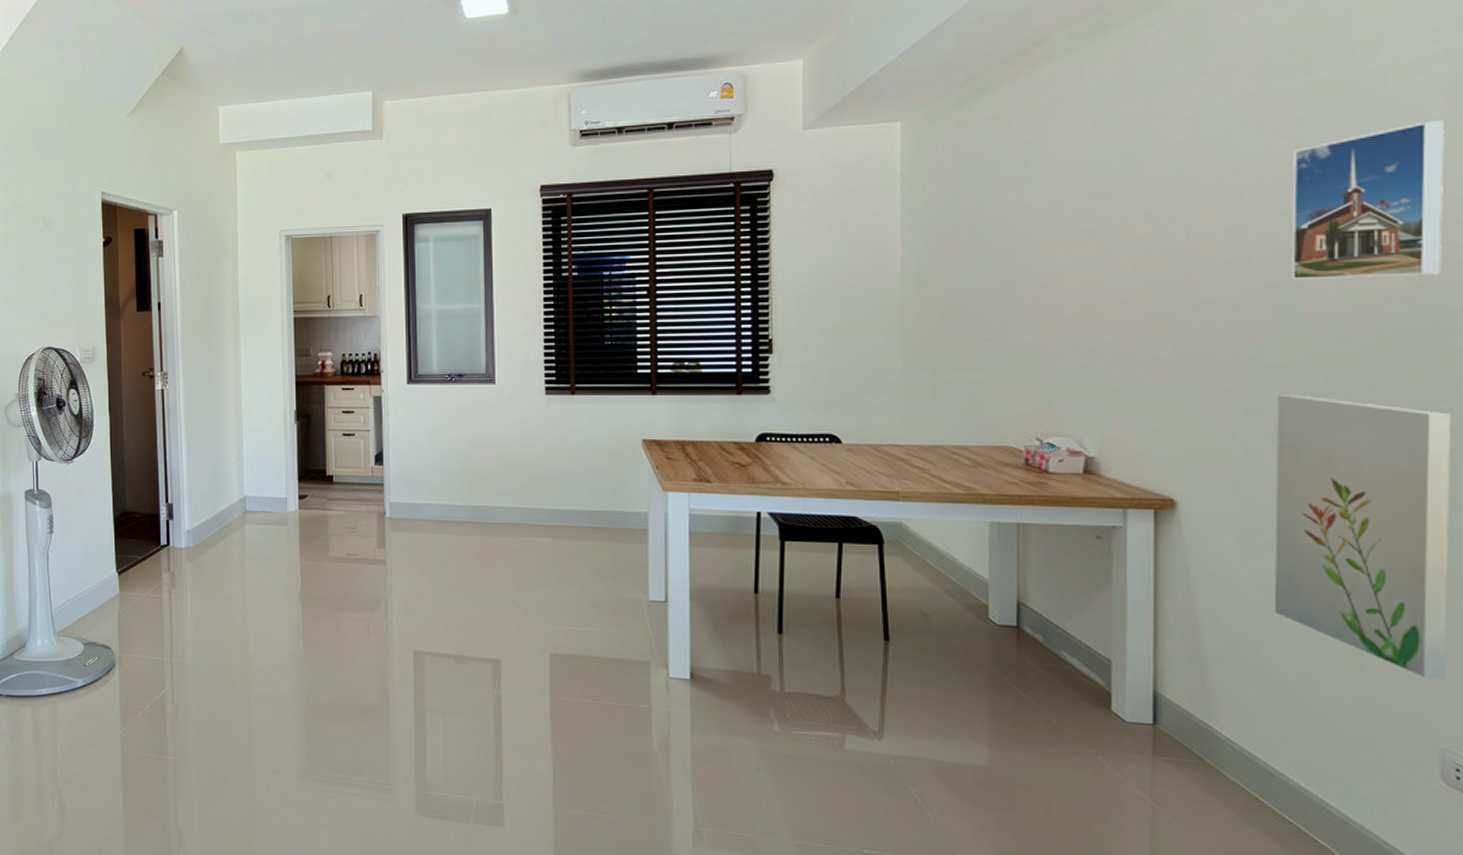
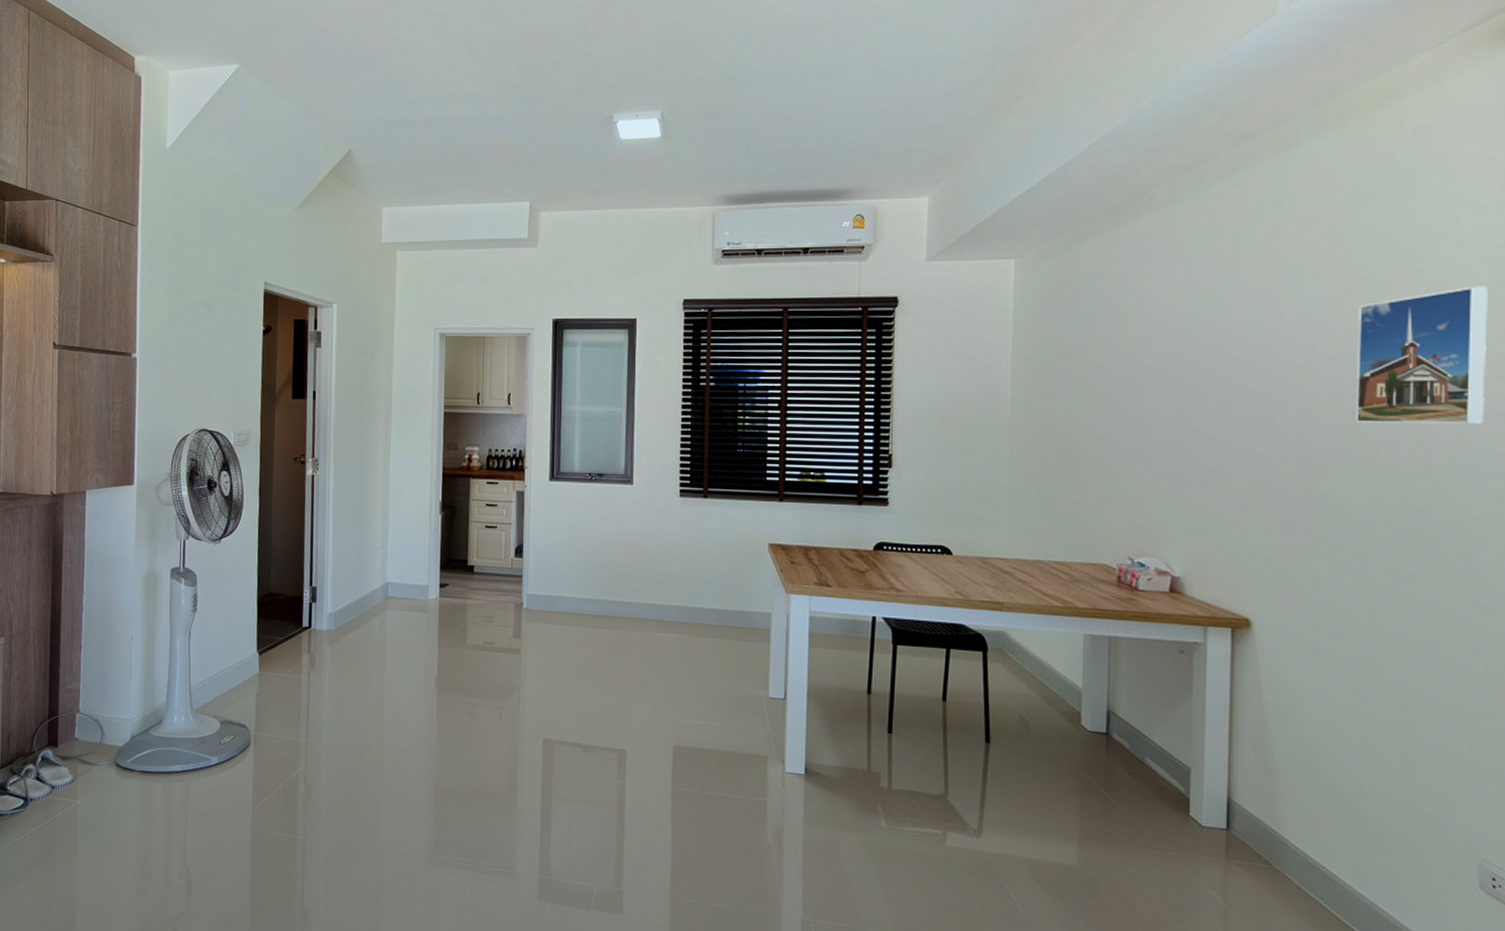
wall art: present [1274,395,1452,679] -> none [1335,527,1492,794]

